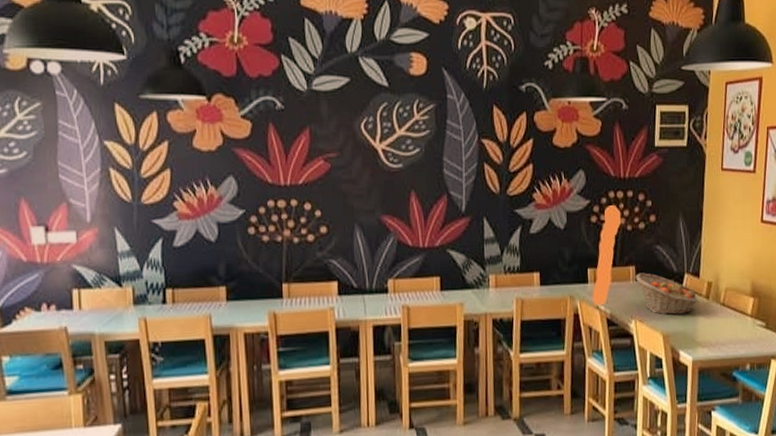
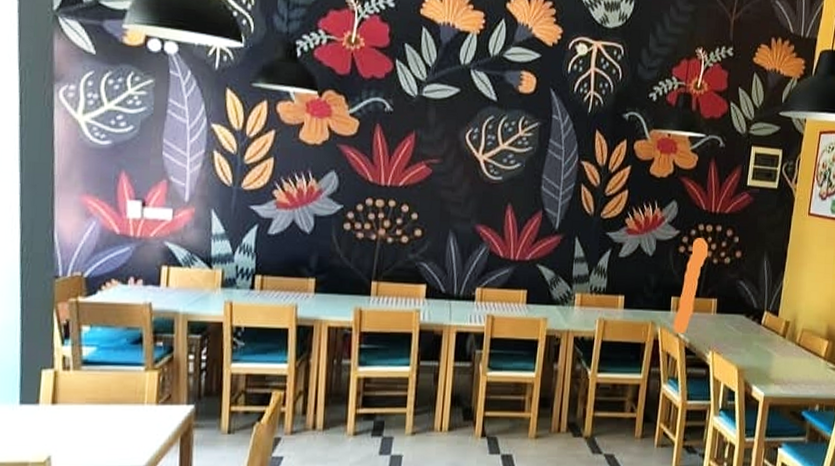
fruit basket: present [635,273,698,315] -> none [716,306,775,350]

